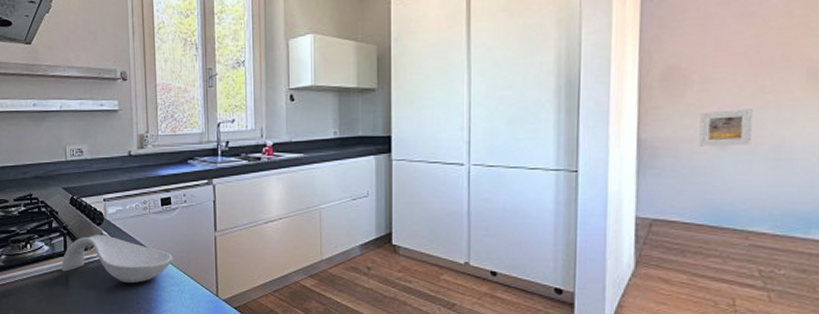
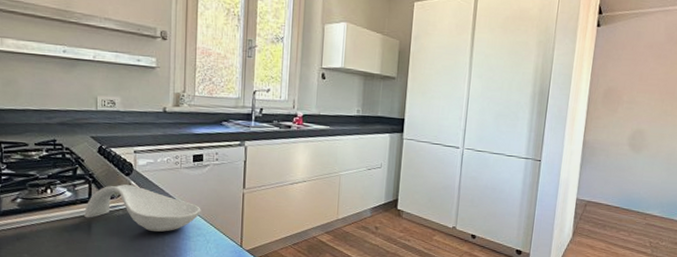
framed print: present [699,109,753,146] -> none [622,124,658,152]

